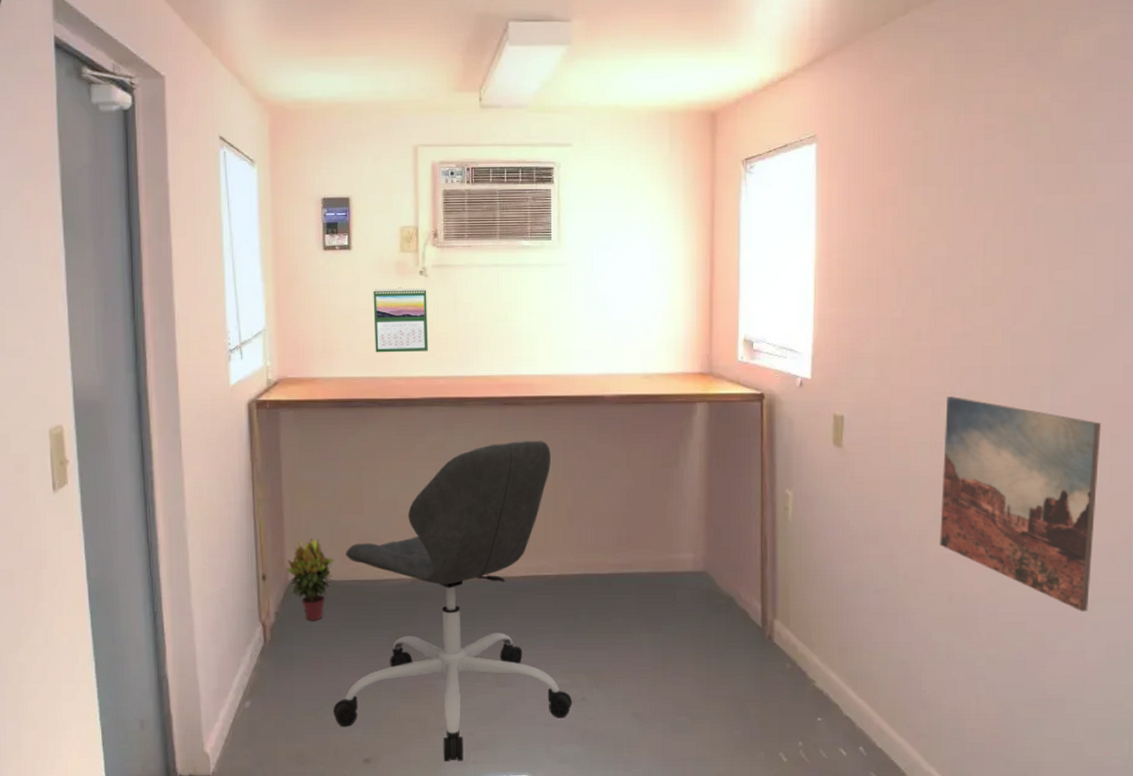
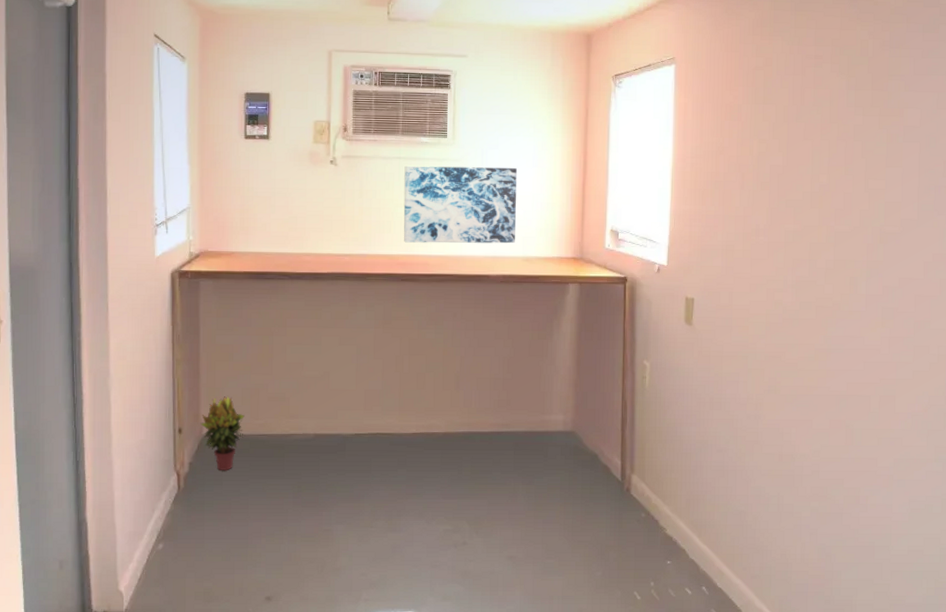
office chair: present [333,441,572,762] -> none [239,313,454,600]
calendar: present [373,287,428,353] -> none [288,174,336,232]
wall art: none [503,272,634,361] -> present [403,165,518,244]
wall art: present [940,396,1101,612] -> none [773,284,906,471]

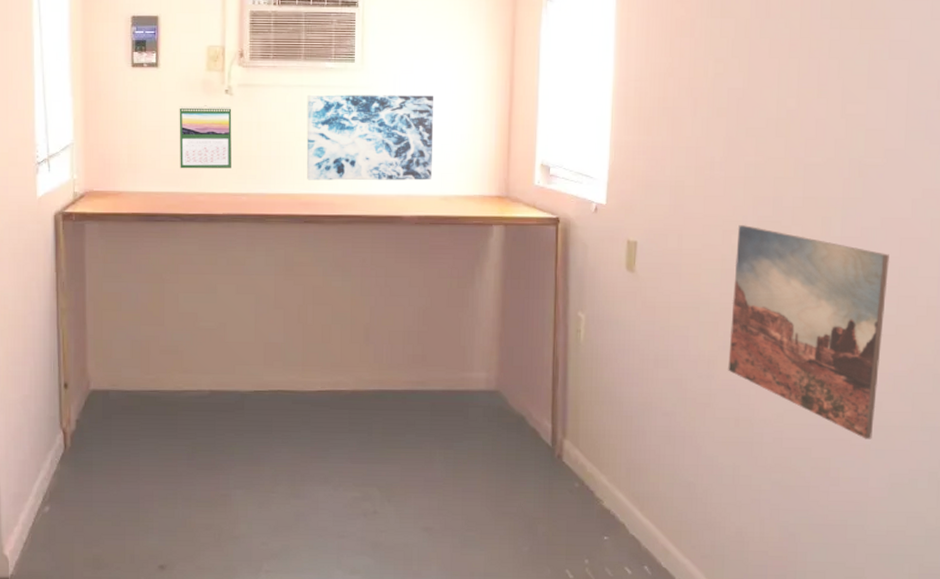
potted plant: present [200,395,245,471] -> none [87,348,136,430]
calendar: none [288,174,336,232] -> present [179,105,232,169]
wall art: none [773,284,906,471] -> present [728,225,889,439]

